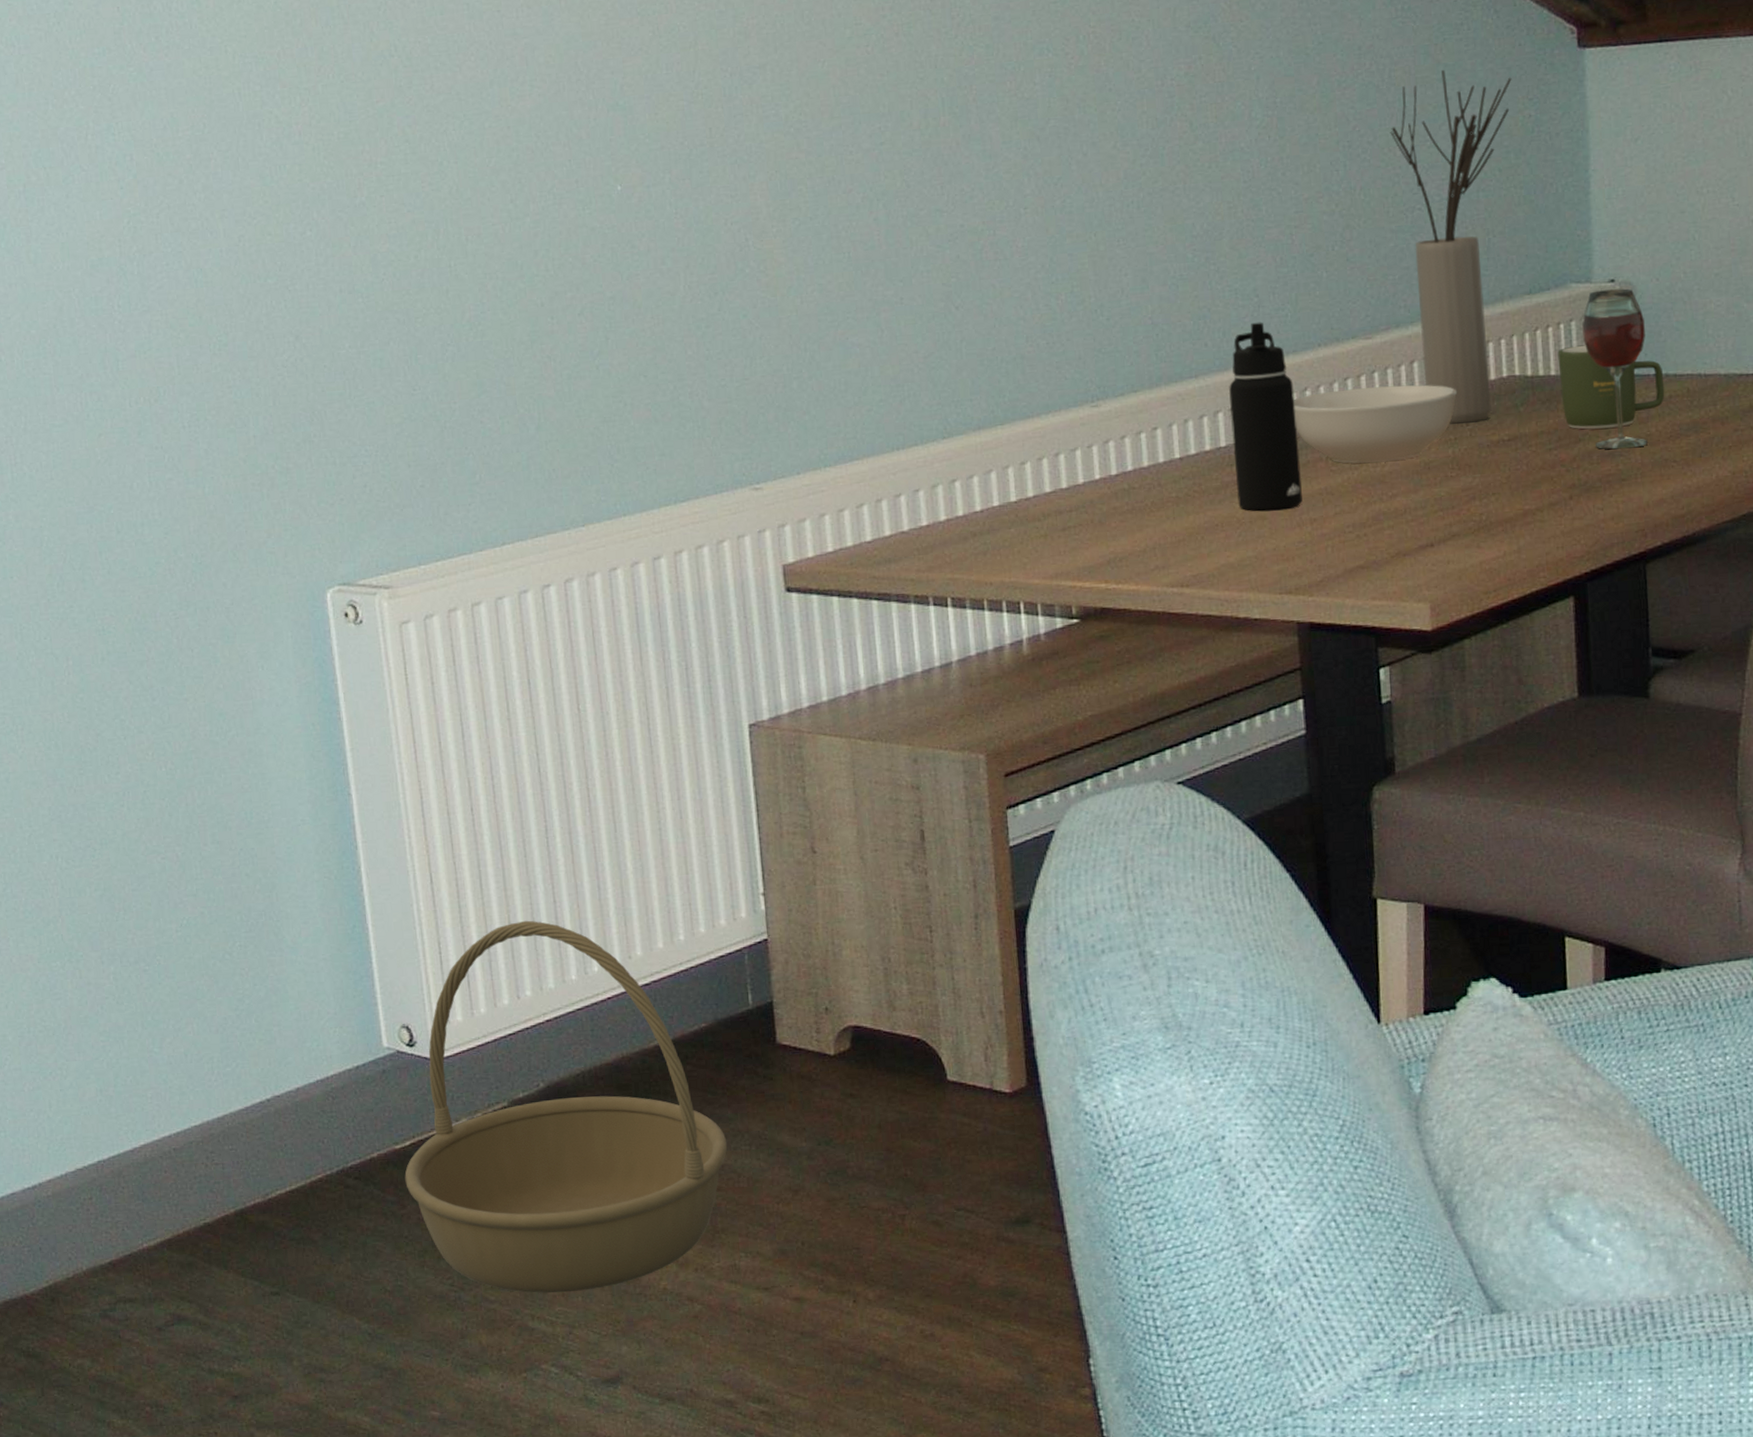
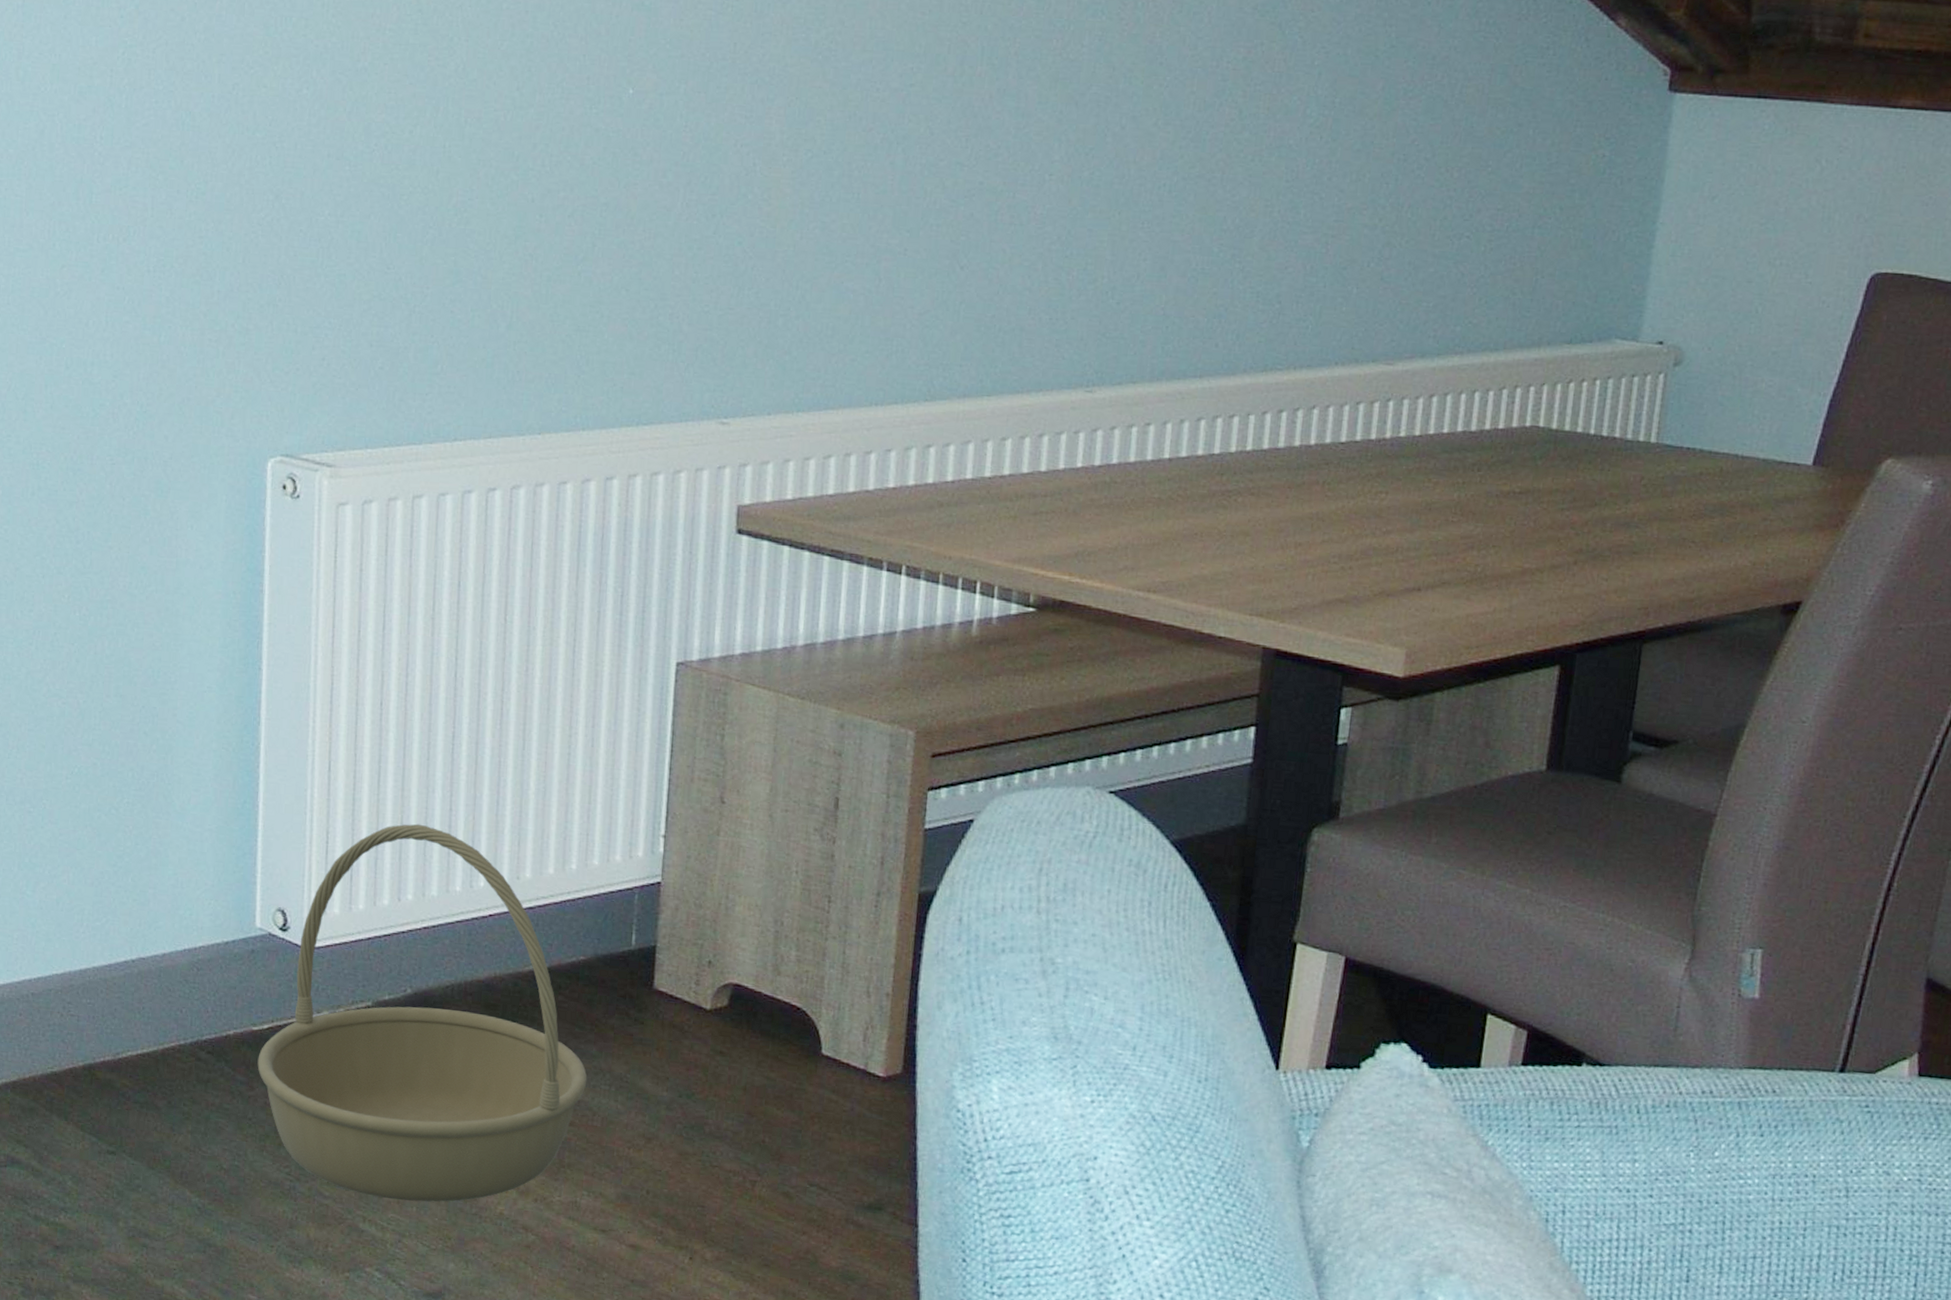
water bottle: present [1228,322,1302,511] -> none [1222,329,1302,529]
bowl: present [1293,384,1458,464] -> none [1296,413,1475,497]
vase: present [1390,69,1512,424] -> none [1442,93,1591,469]
mug: present [1557,345,1665,430] -> none [1583,405,1698,498]
wineglass: present [1581,288,1648,450] -> none [1611,351,1688,522]

